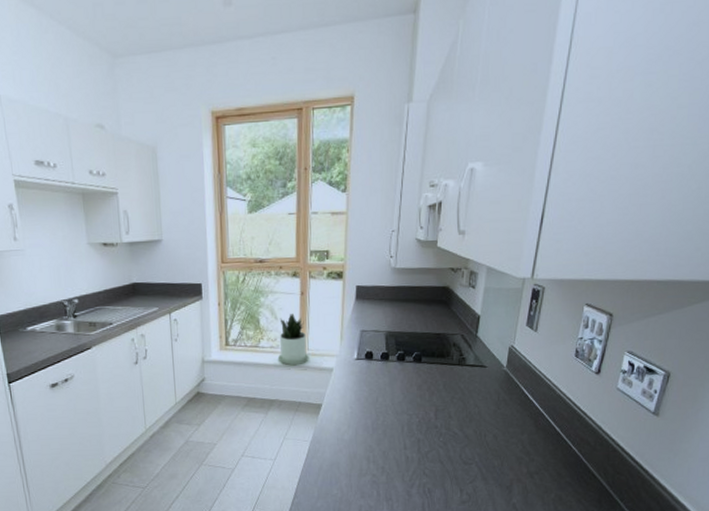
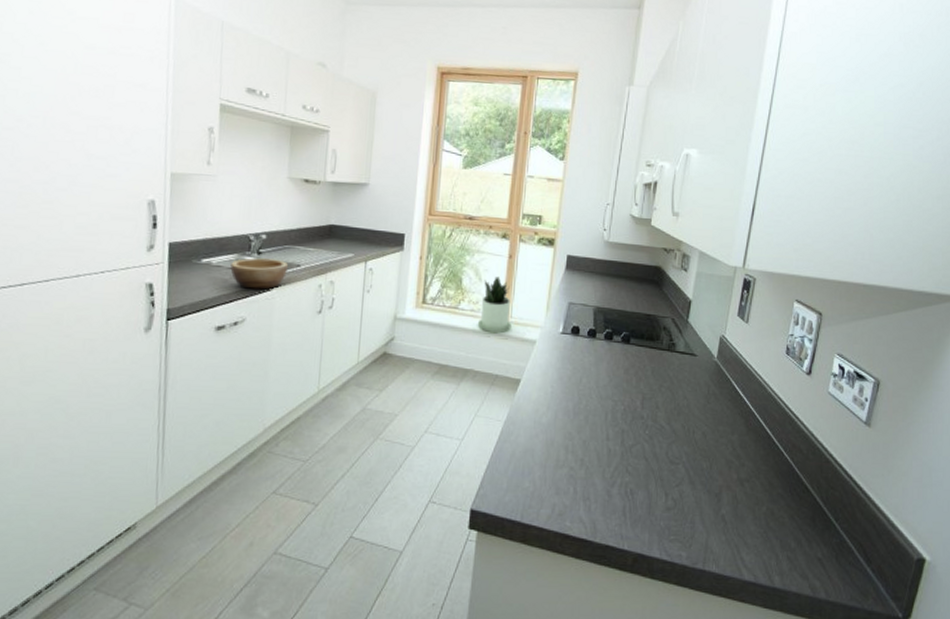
bowl: none [52,320,103,349] -> present [230,258,289,290]

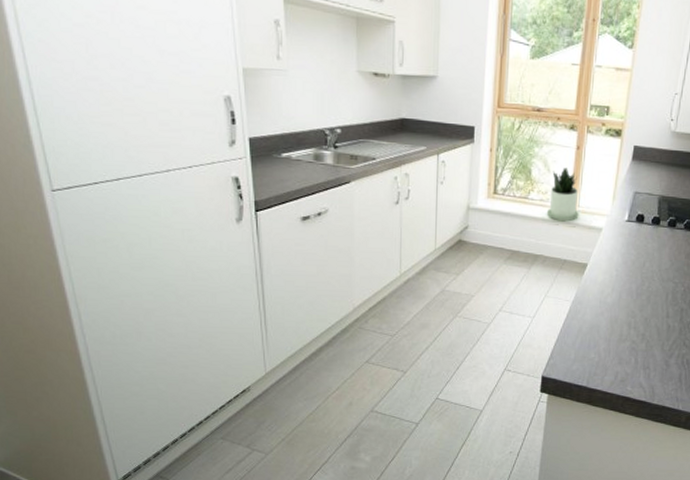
bowl: present [230,258,289,290] -> none [310,152,365,182]

